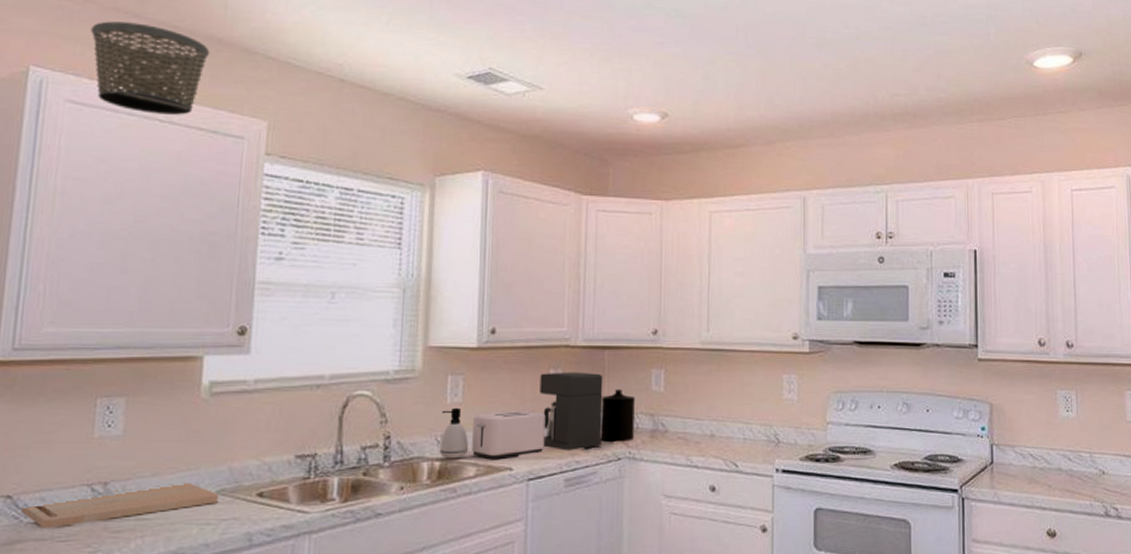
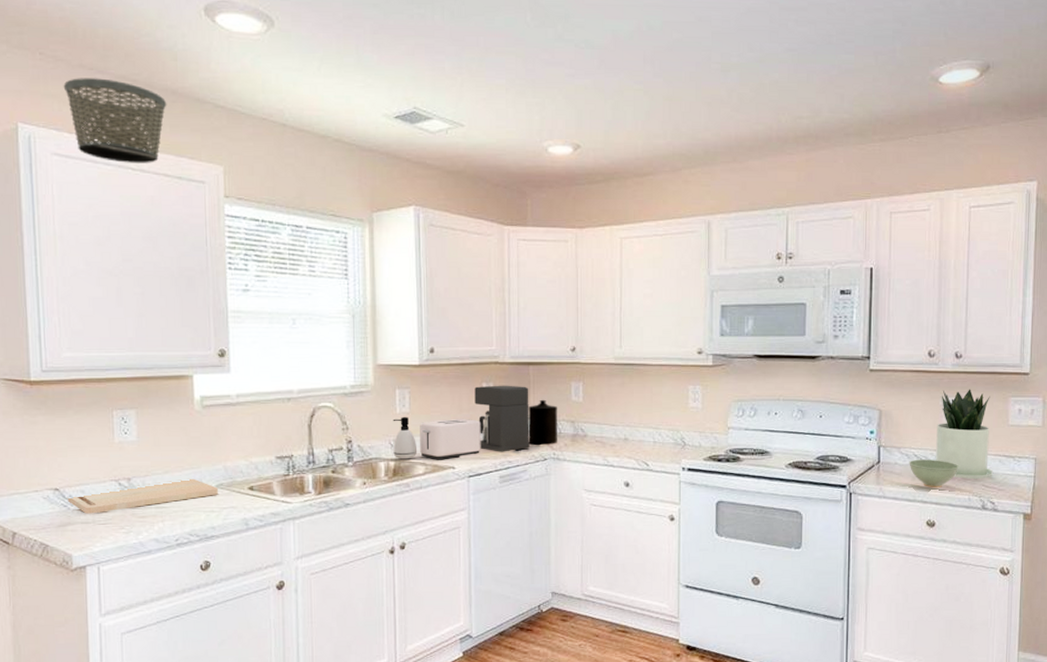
bowl: none [1024,459,1078,493] -> present [909,459,959,489]
planter: none [1051,381,1115,482] -> present [935,389,994,479]

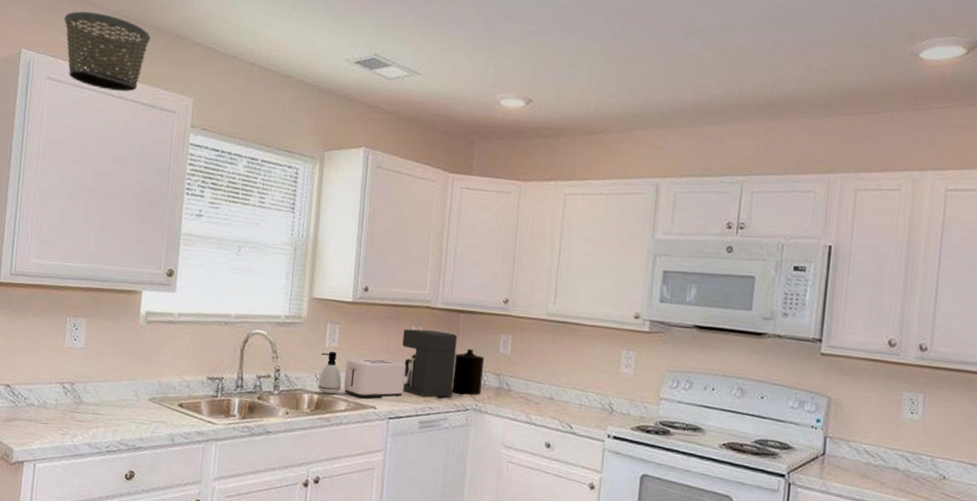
cutting board: present [67,478,219,514] -> none [16,389,152,413]
bowl: present [909,459,959,489] -> none [858,456,917,491]
planter: present [935,389,994,479] -> none [888,384,958,487]

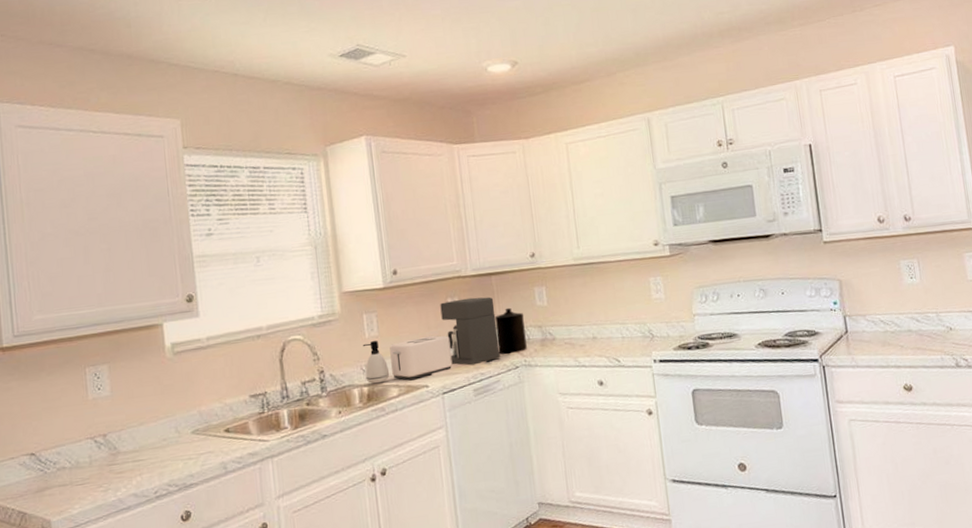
basket: present [64,11,151,92] -> none [24,51,124,127]

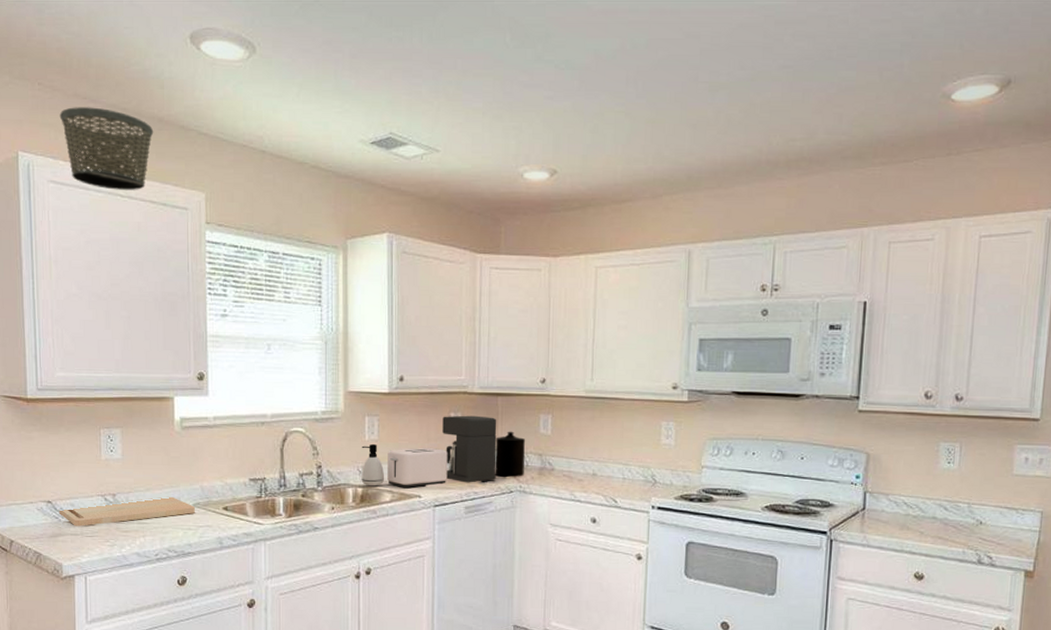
basket: none [24,51,124,127] -> present [59,107,154,190]
cutting board: none [43,427,195,476] -> present [58,496,196,527]

